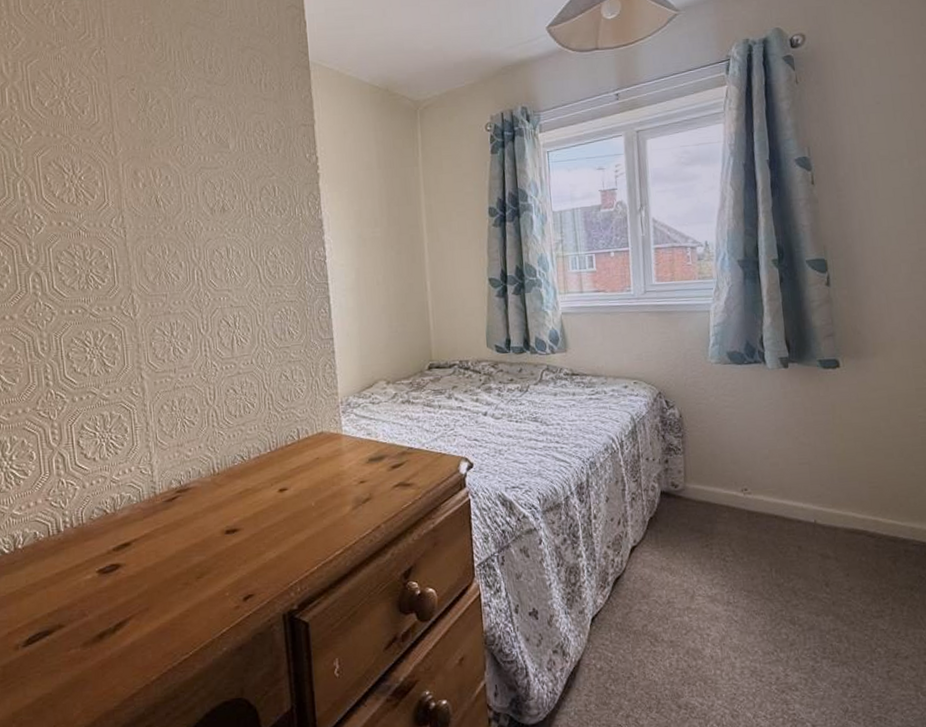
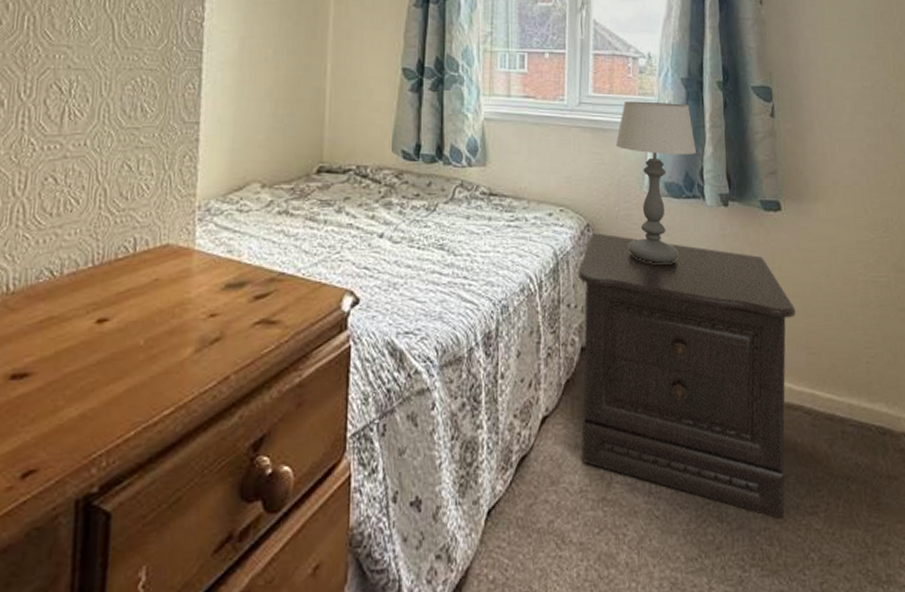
nightstand: none [653,399,858,622] -> present [578,233,796,520]
table lamp: none [679,282,756,421] -> present [615,100,697,264]

